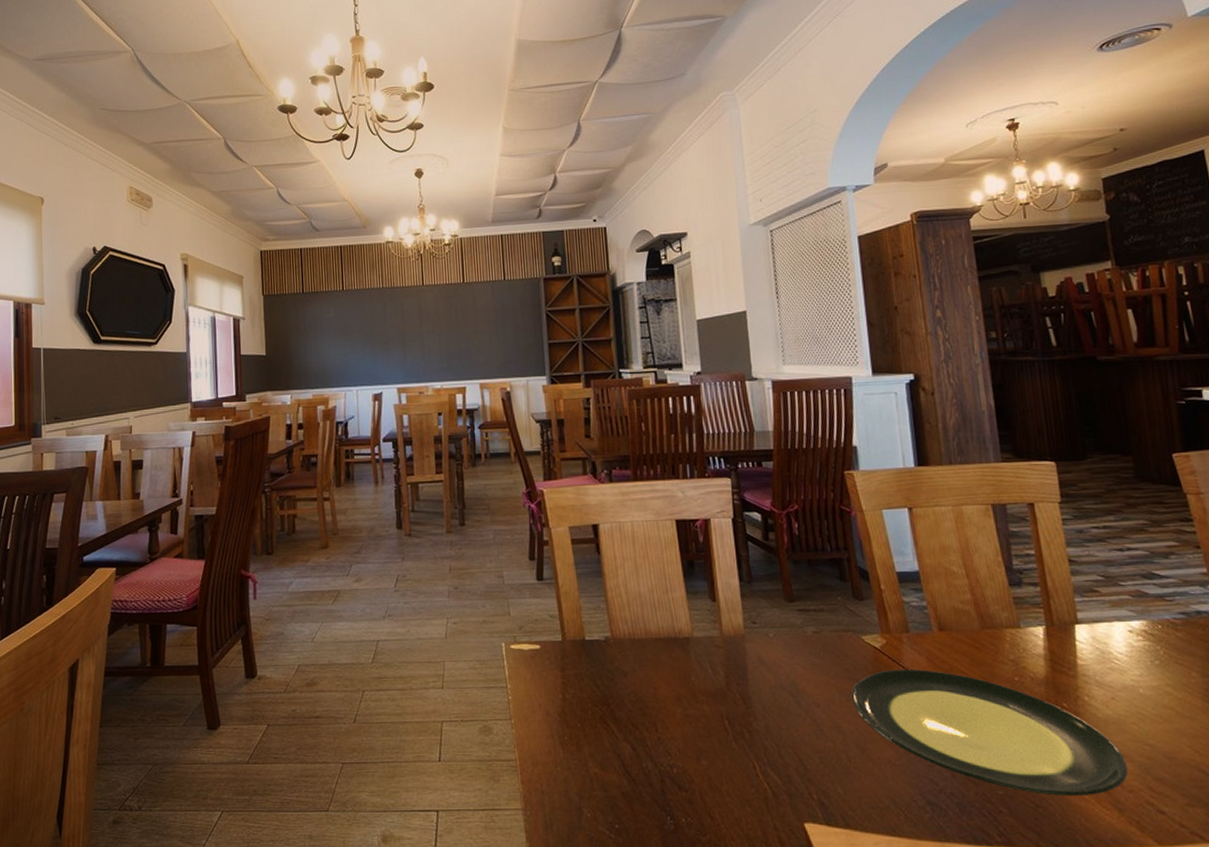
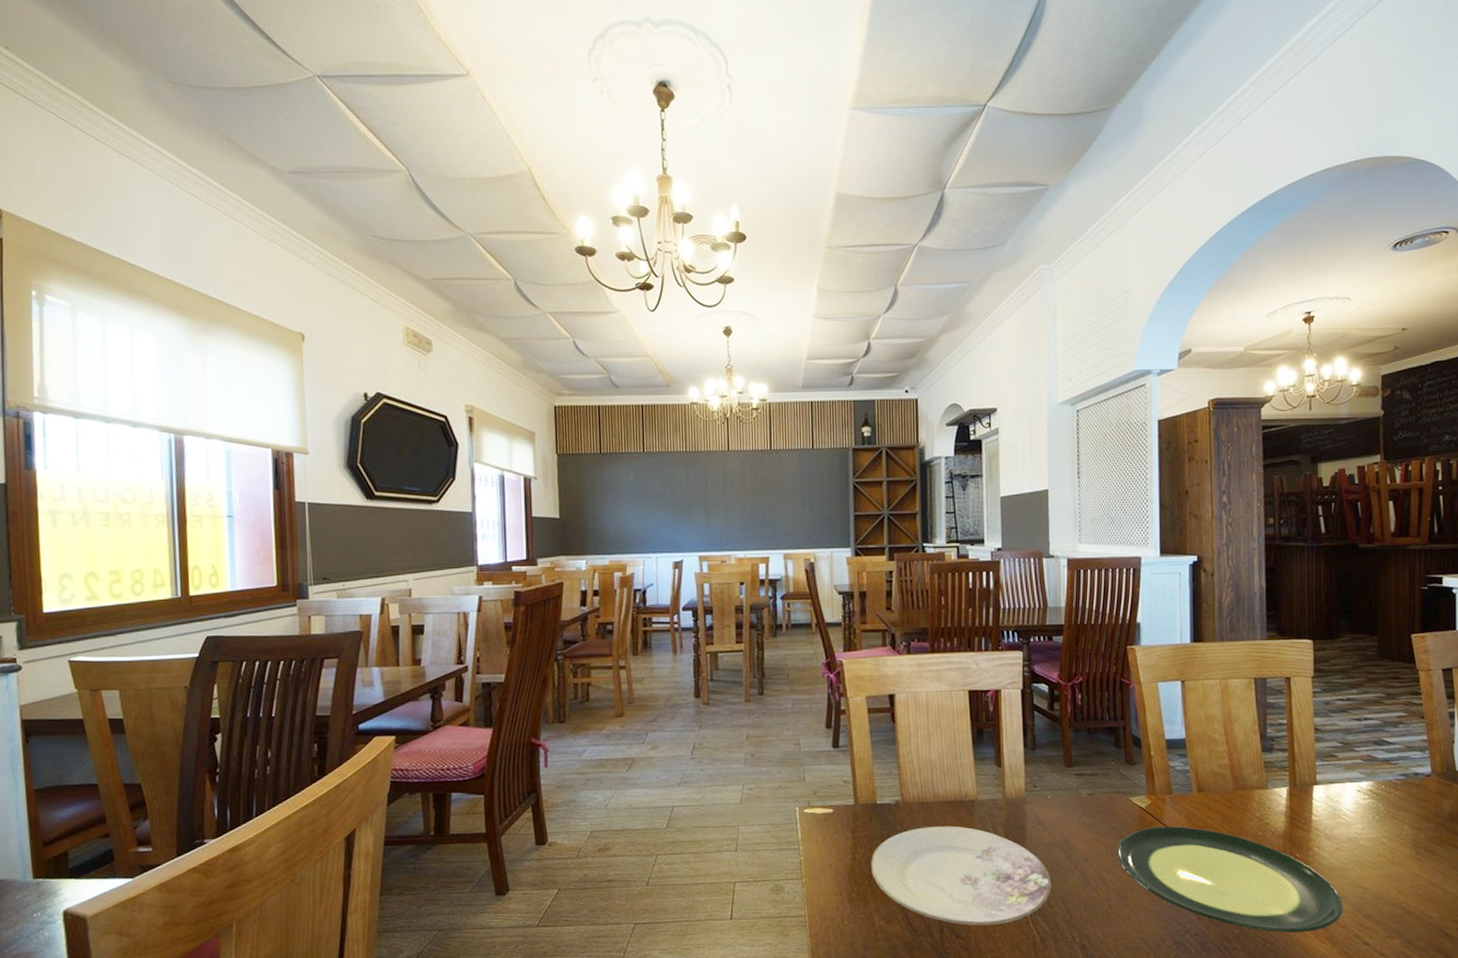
plate: none [582,665,782,776] -> present [871,825,1052,925]

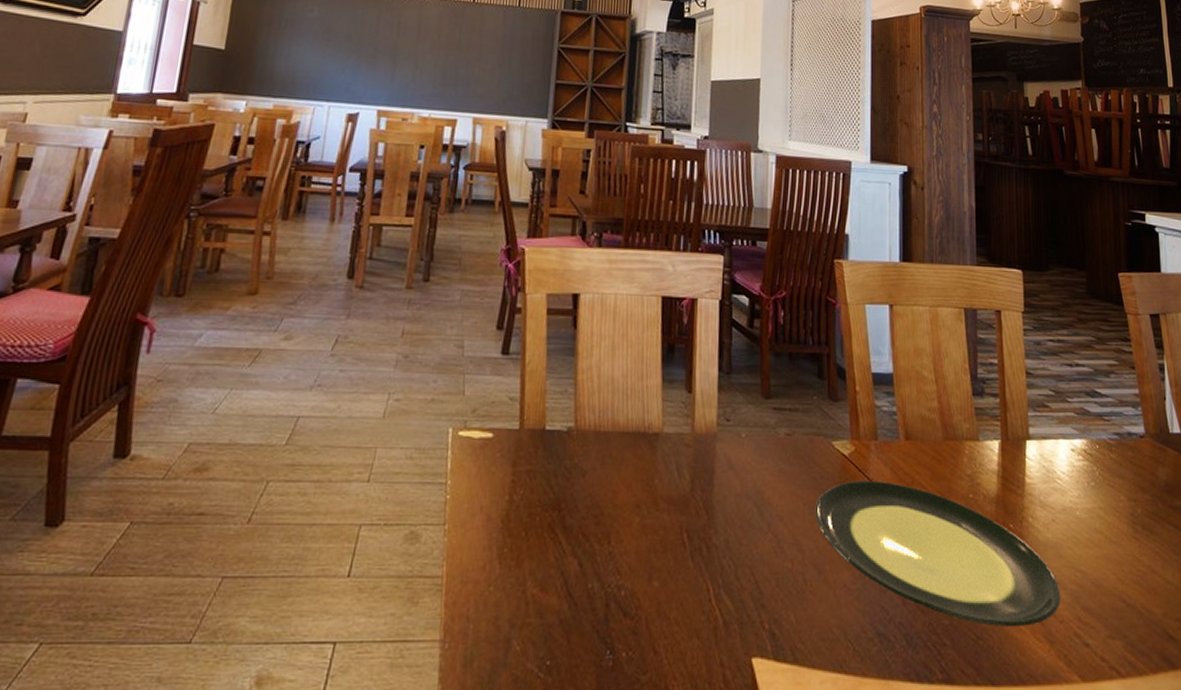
plate: present [871,825,1052,925] -> none [530,464,741,599]

